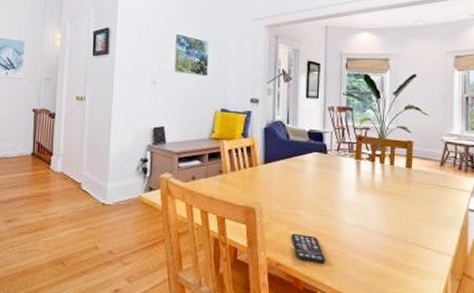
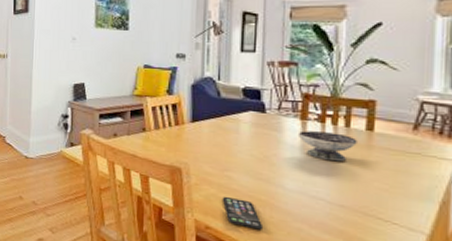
bowl: none [353,169,400,196] -> present [297,130,357,162]

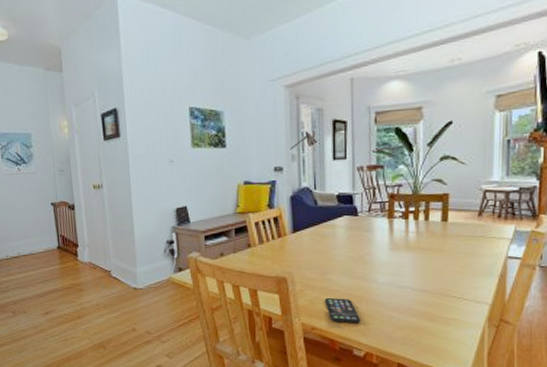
bowl: present [297,130,357,162] -> none [386,227,435,253]

